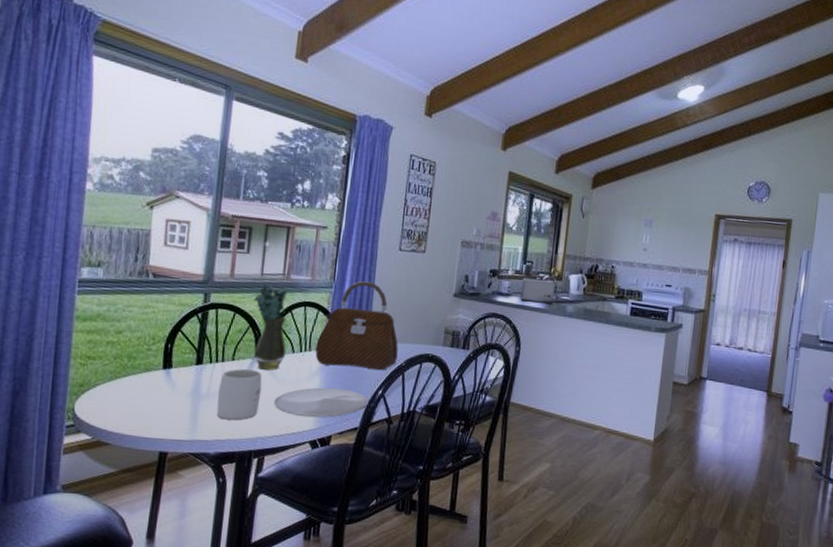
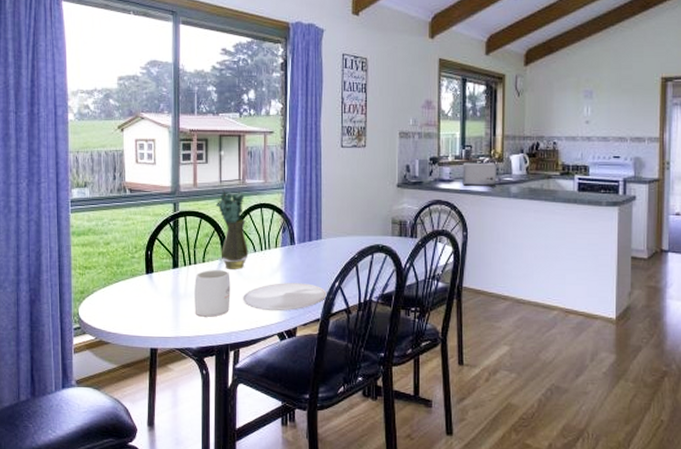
handbag: present [315,281,399,371] -> none [274,180,349,264]

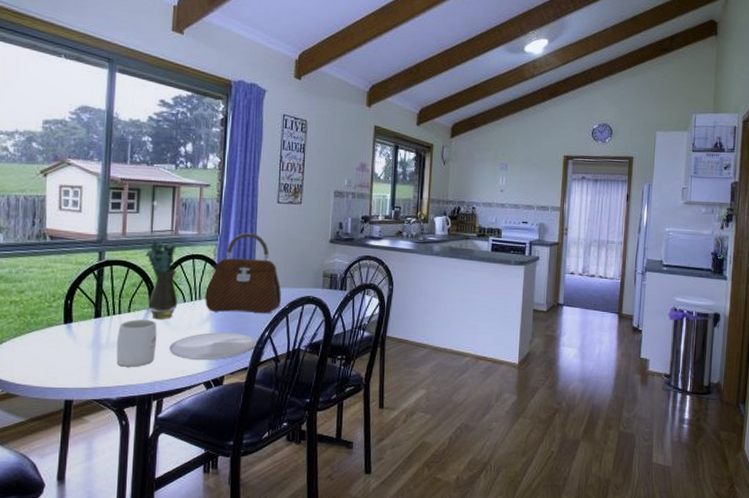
handbag: none [274,180,349,264] -> present [205,233,281,314]
toaster: present [462,162,498,187] -> none [391,222,423,246]

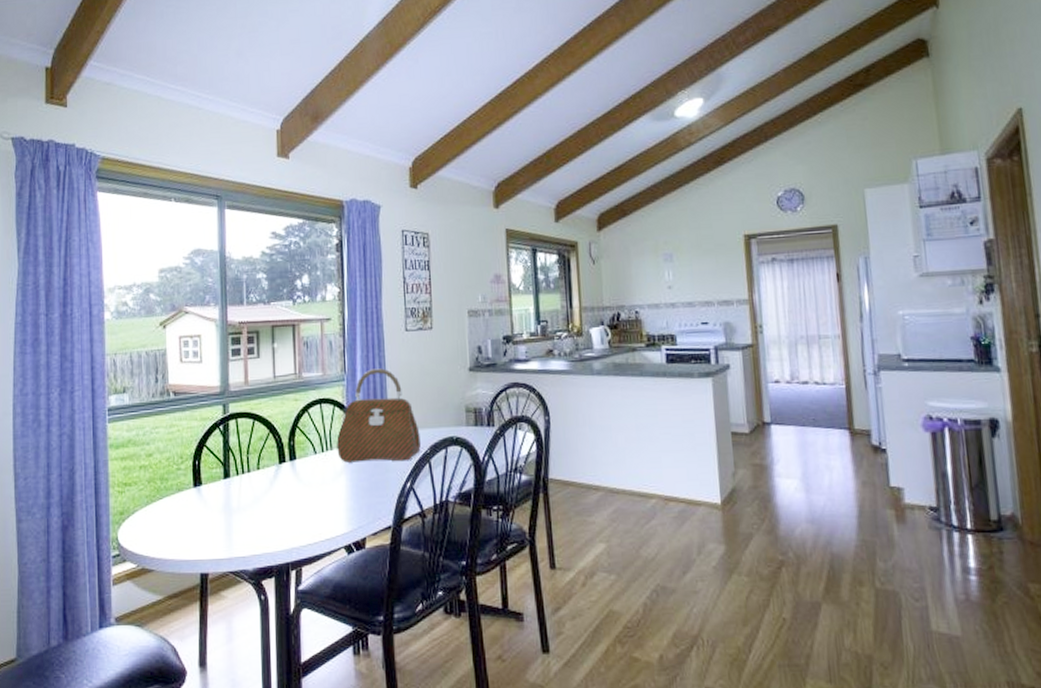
mug: present [116,320,157,367] -> none [248,477,290,533]
vase: present [145,239,178,319] -> none [270,385,309,476]
plate: present [169,332,256,361] -> none [304,486,398,521]

